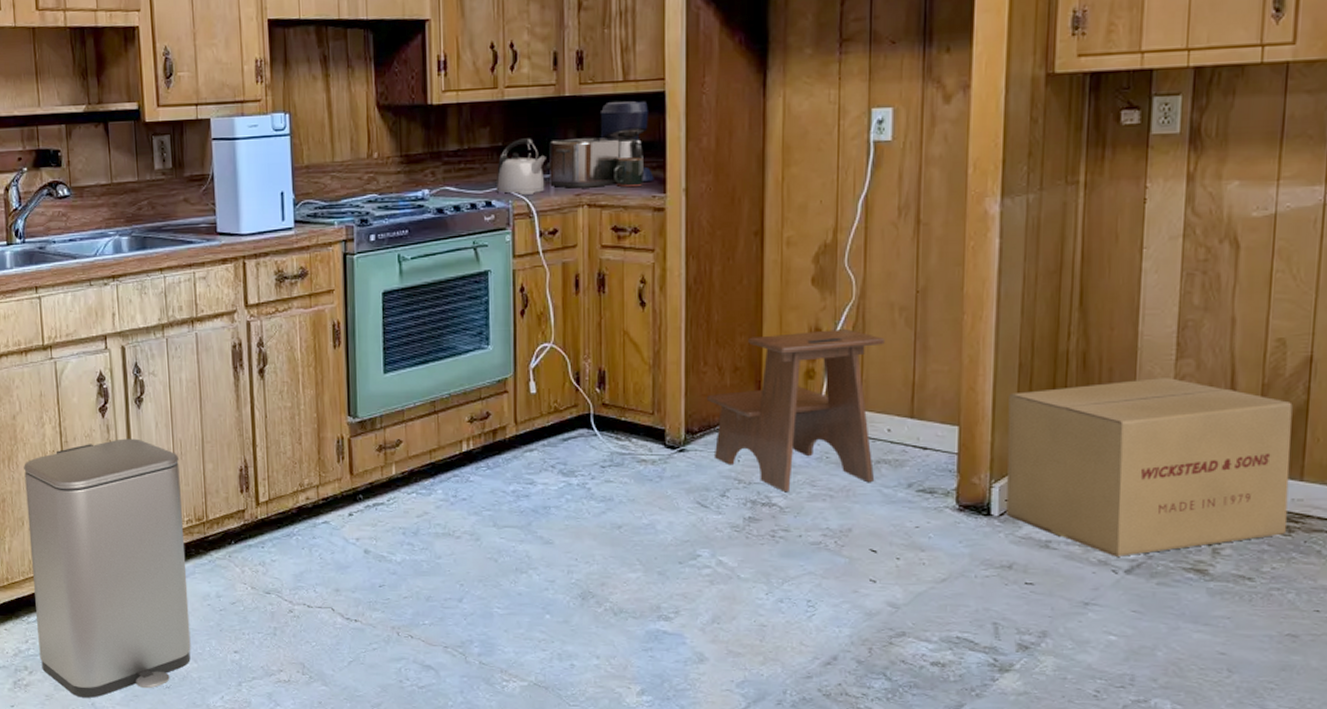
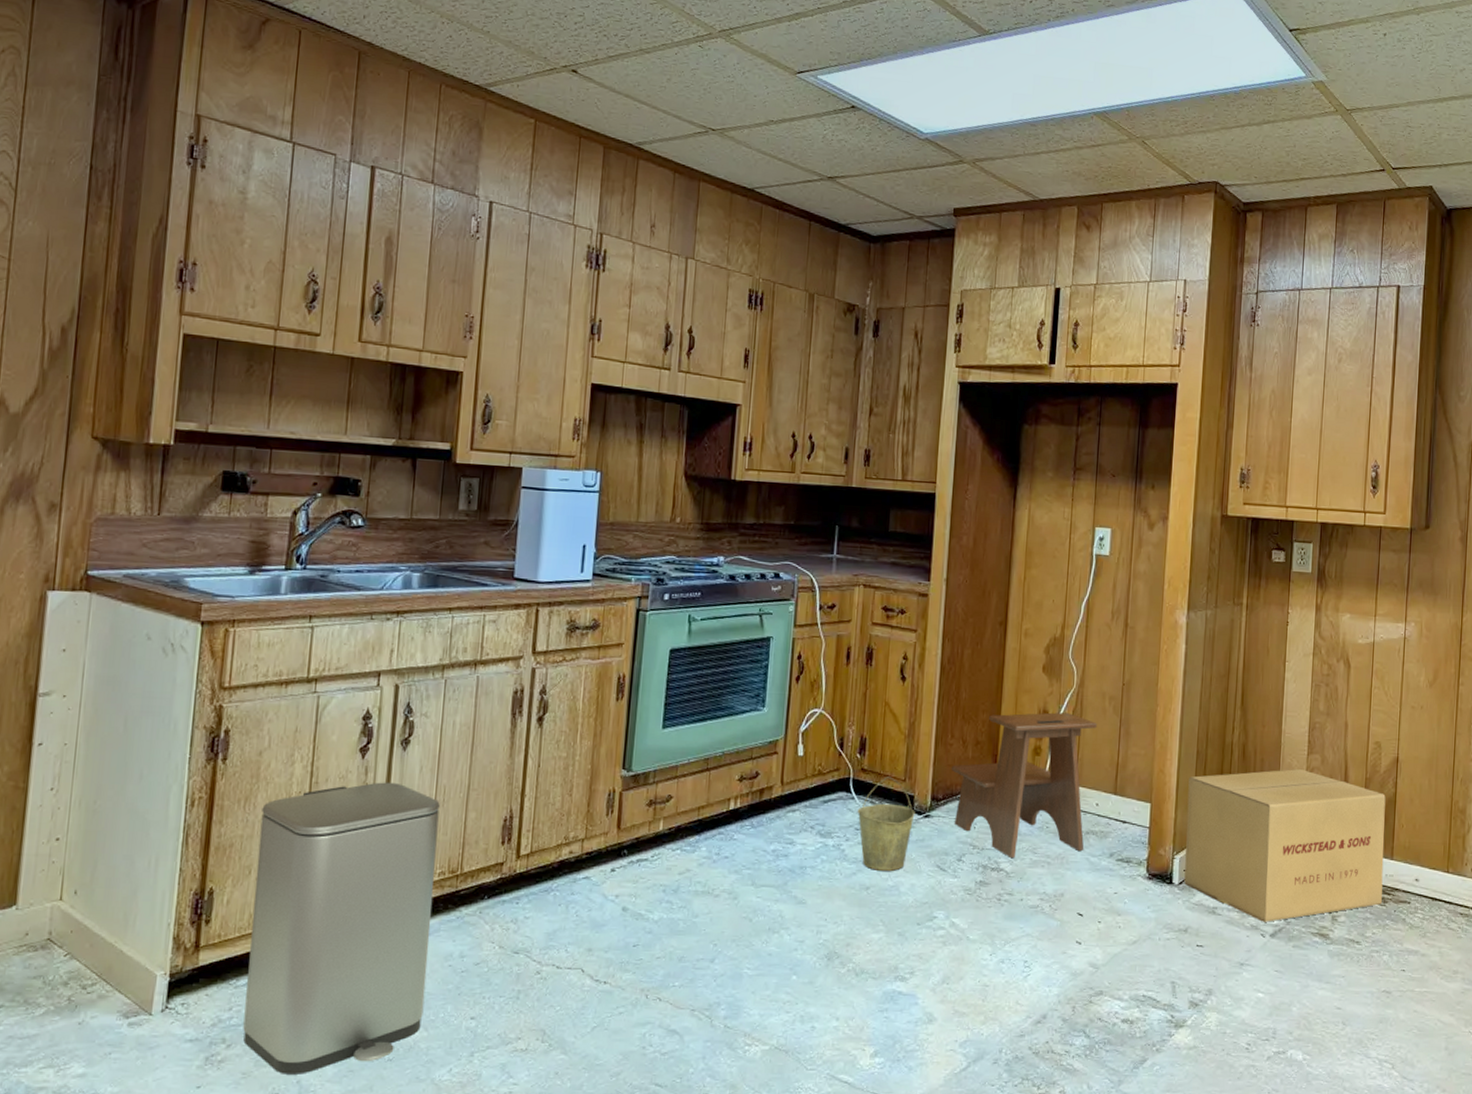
kettle: present [496,138,546,195] -> none [784,520,831,571]
toaster: present [546,137,622,189] -> none [831,524,897,571]
coffee maker: present [599,101,654,183] -> none [878,497,922,570]
bucket: none [601,410,668,509] -> present [857,776,915,871]
mug: present [612,156,644,188] -> none [886,545,914,574]

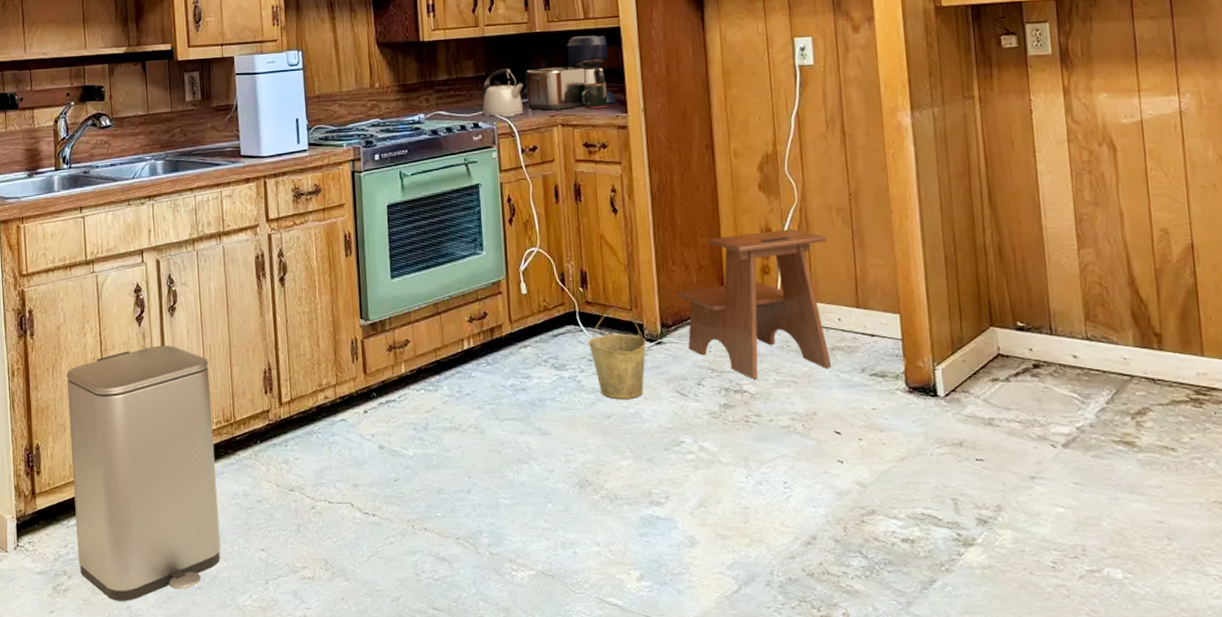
kettle: none [784,520,831,571] -> present [481,68,524,117]
toaster: none [831,524,897,571] -> present [524,66,587,111]
coffee maker: none [878,497,922,570] -> present [566,35,617,105]
mug: none [886,545,914,574] -> present [581,82,608,109]
box: present [1184,769,1386,922] -> none [939,266,1197,432]

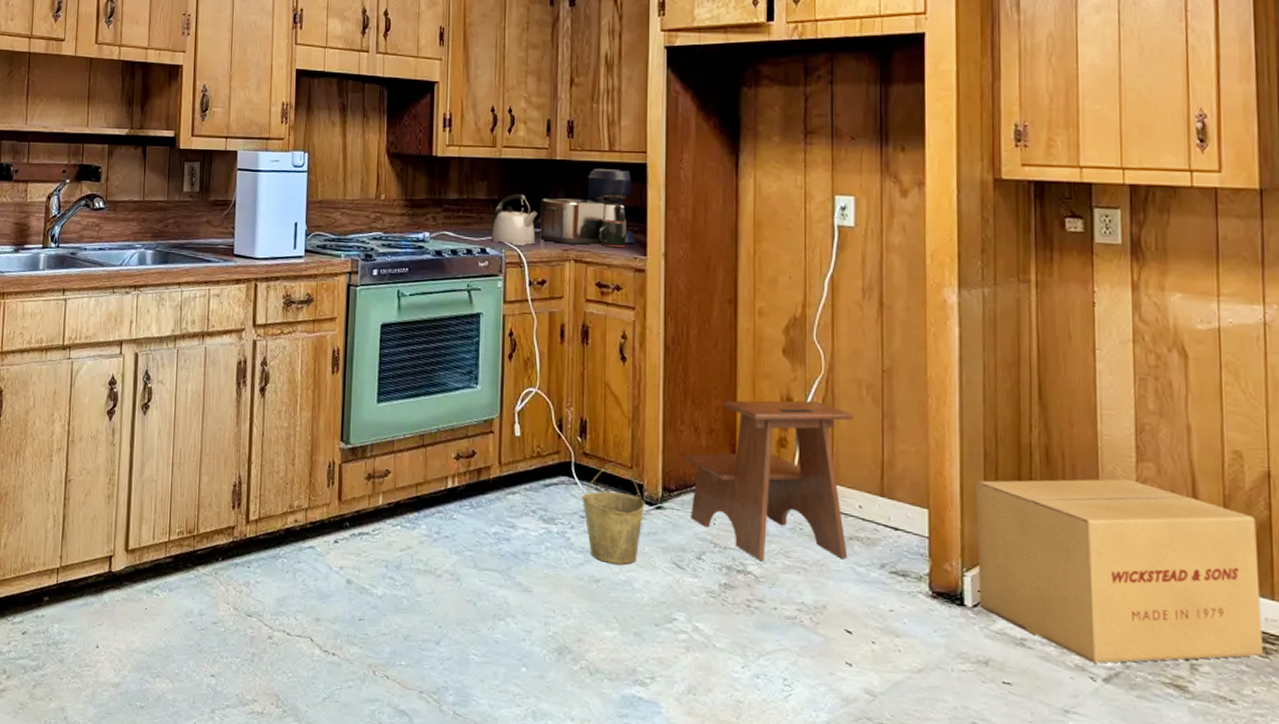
pedal bin: present [66,345,221,601] -> none [19,443,177,711]
box: none [939,266,1197,432] -> present [976,478,1263,664]

